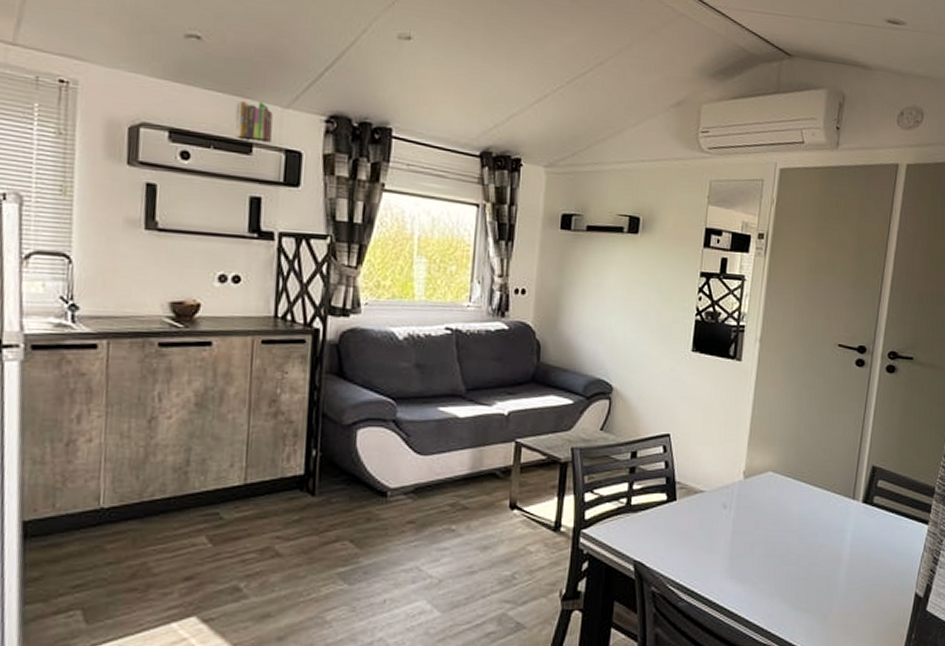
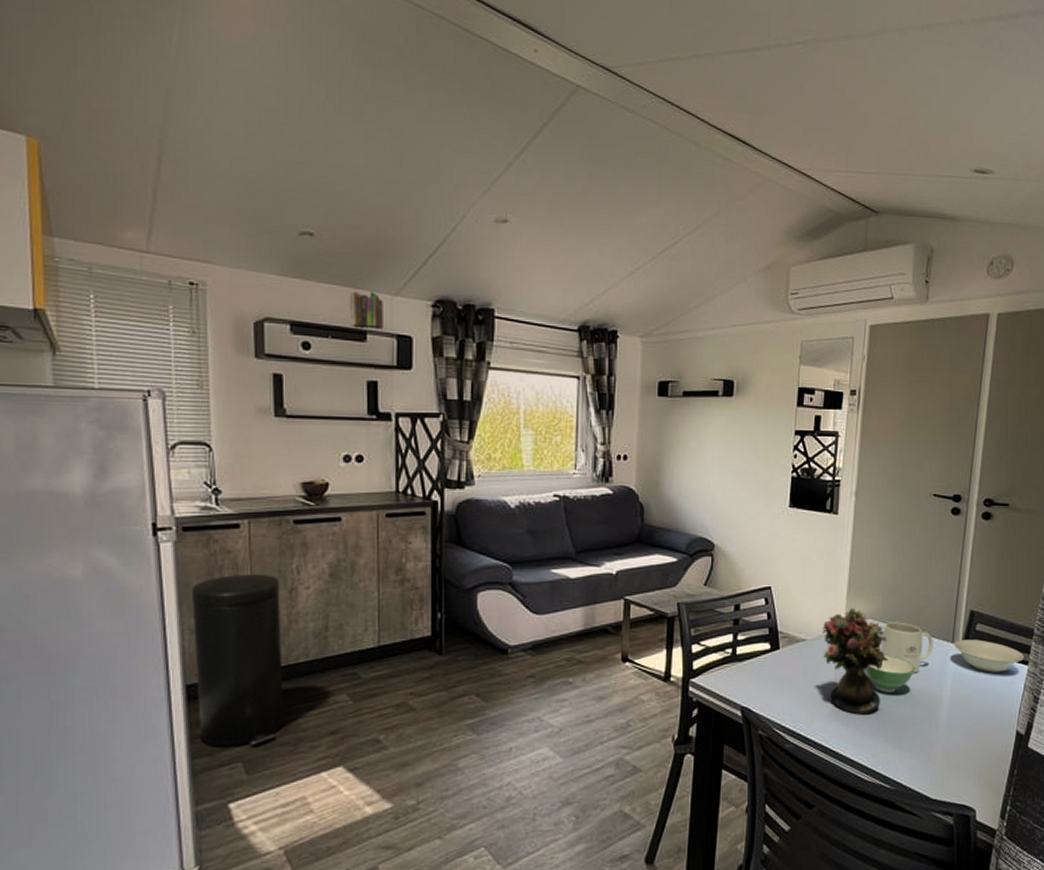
pedal bin: none [34,400,139,594] -> present [191,575,284,749]
bouquet: none [721,460,787,571] -> present [822,608,888,714]
bowl: none [763,509,815,550] -> present [864,654,915,693]
mug: none [781,475,834,530] -> present [881,622,934,673]
bowl: none [854,496,925,531] -> present [953,639,1025,672]

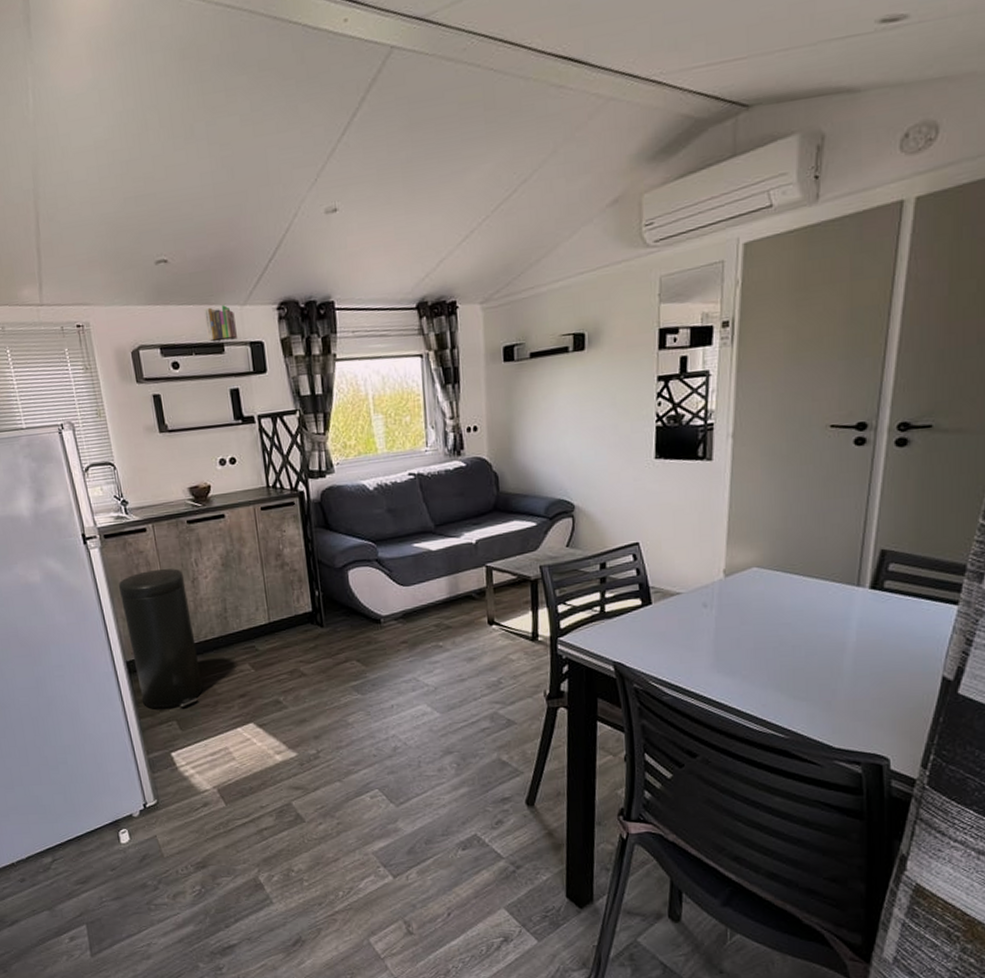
bouquet: present [822,608,888,714] -> none [699,557,778,665]
bowl: present [864,654,915,693] -> none [749,603,812,642]
mug: present [881,622,934,673] -> none [769,568,834,621]
bowl: present [953,639,1025,672] -> none [858,580,954,616]

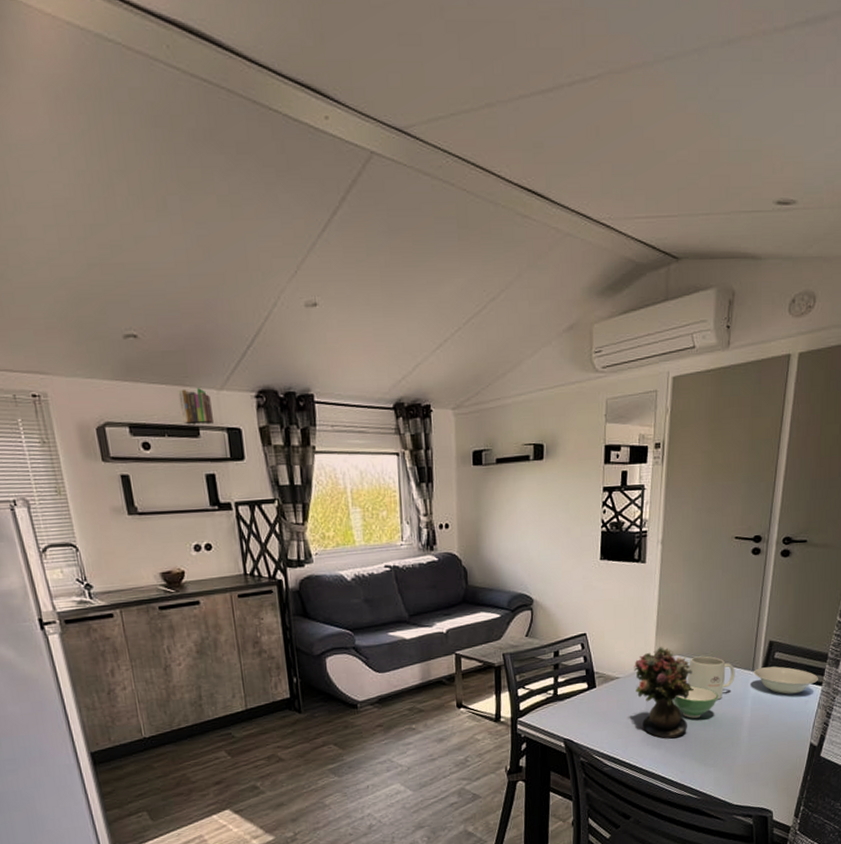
pedal bin: present [118,568,203,710] -> none [81,656,176,802]
bouquet: none [699,557,778,665] -> present [634,647,694,738]
bowl: none [749,603,812,642] -> present [672,685,719,719]
mug: none [769,568,834,621] -> present [688,656,735,700]
bowl: none [858,580,954,616] -> present [753,666,819,695]

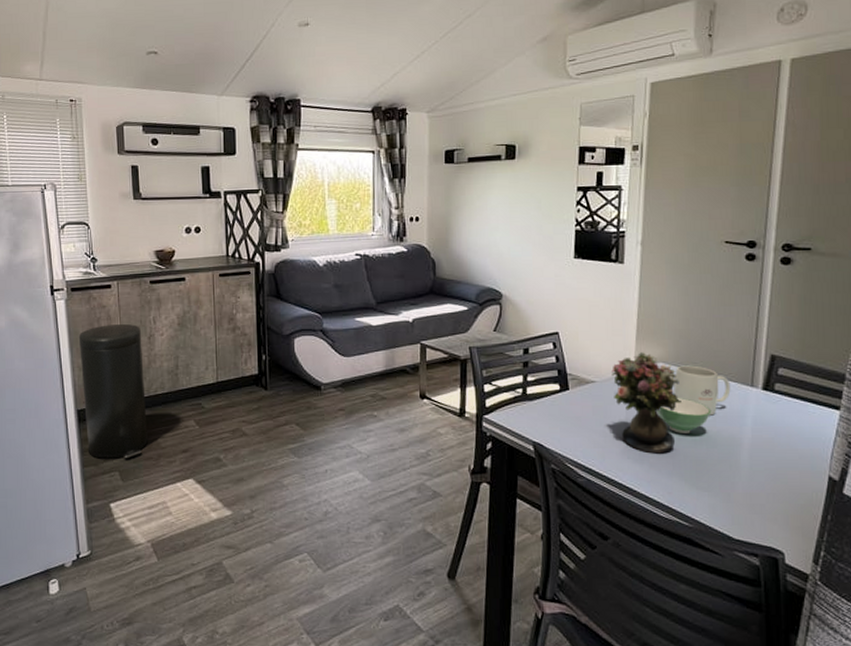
pedal bin: none [81,656,176,802] -> present [78,324,148,460]
books: present [178,388,213,425] -> none [185,94,212,125]
bowl: present [753,666,819,695] -> none [752,384,836,417]

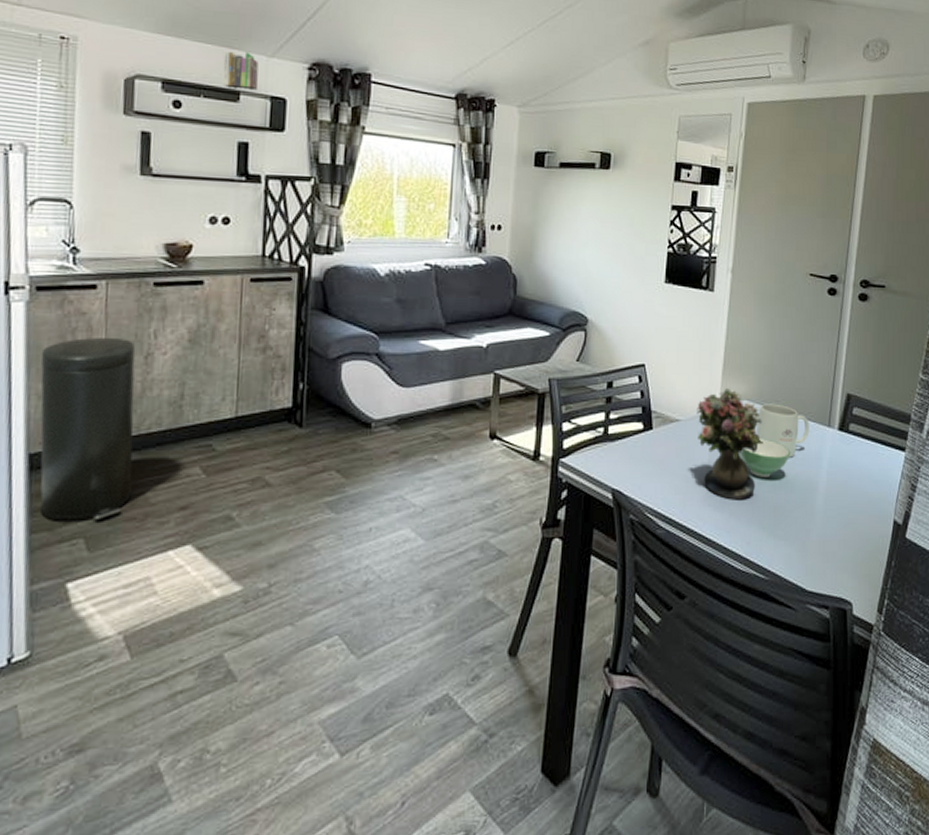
books: none [185,94,212,125] -> present [222,51,259,90]

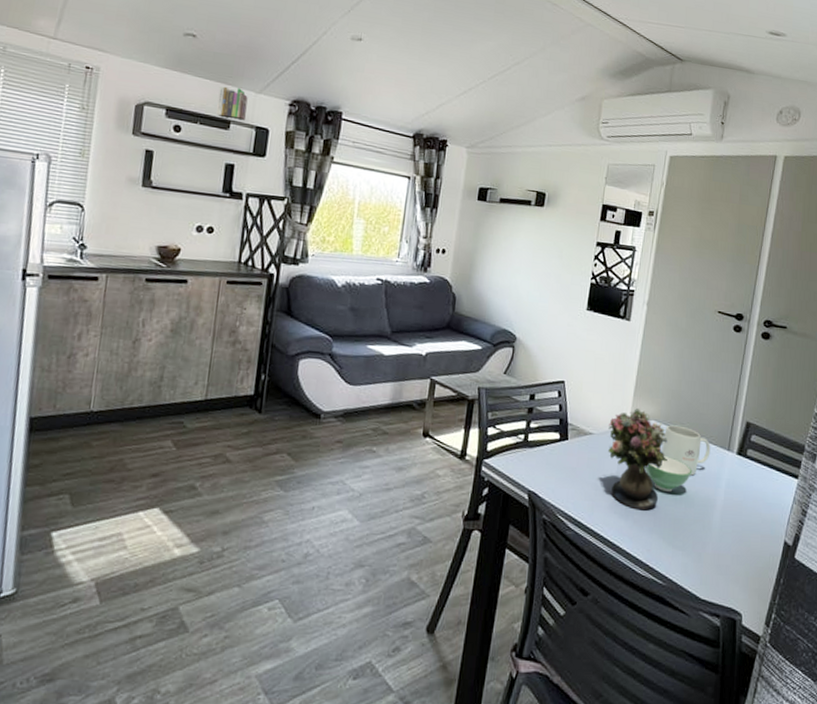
pedal bin: present [39,338,136,523] -> none [35,321,126,480]

